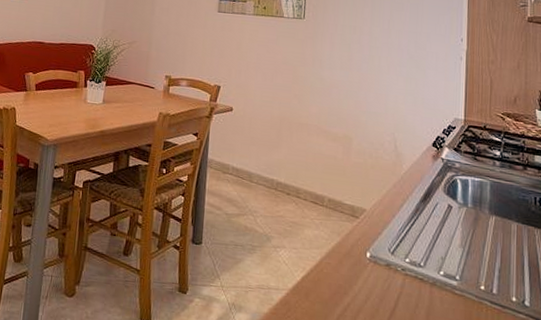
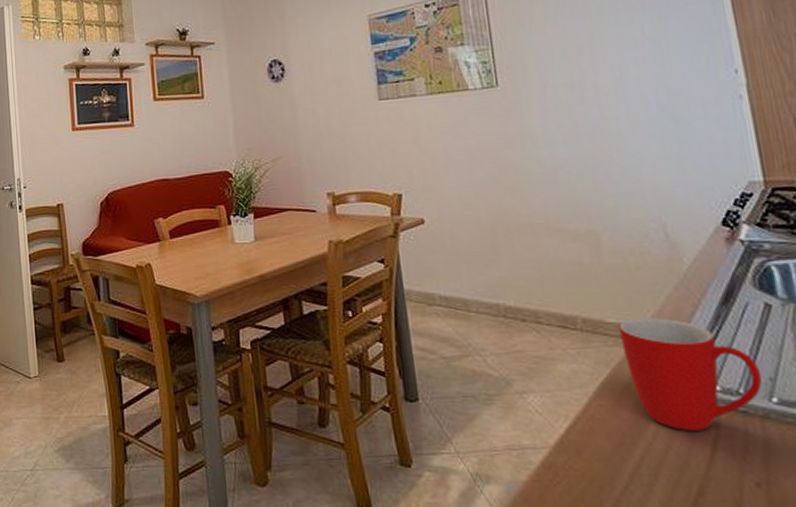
mug: none [351,203,437,290] -> present [619,318,763,432]

